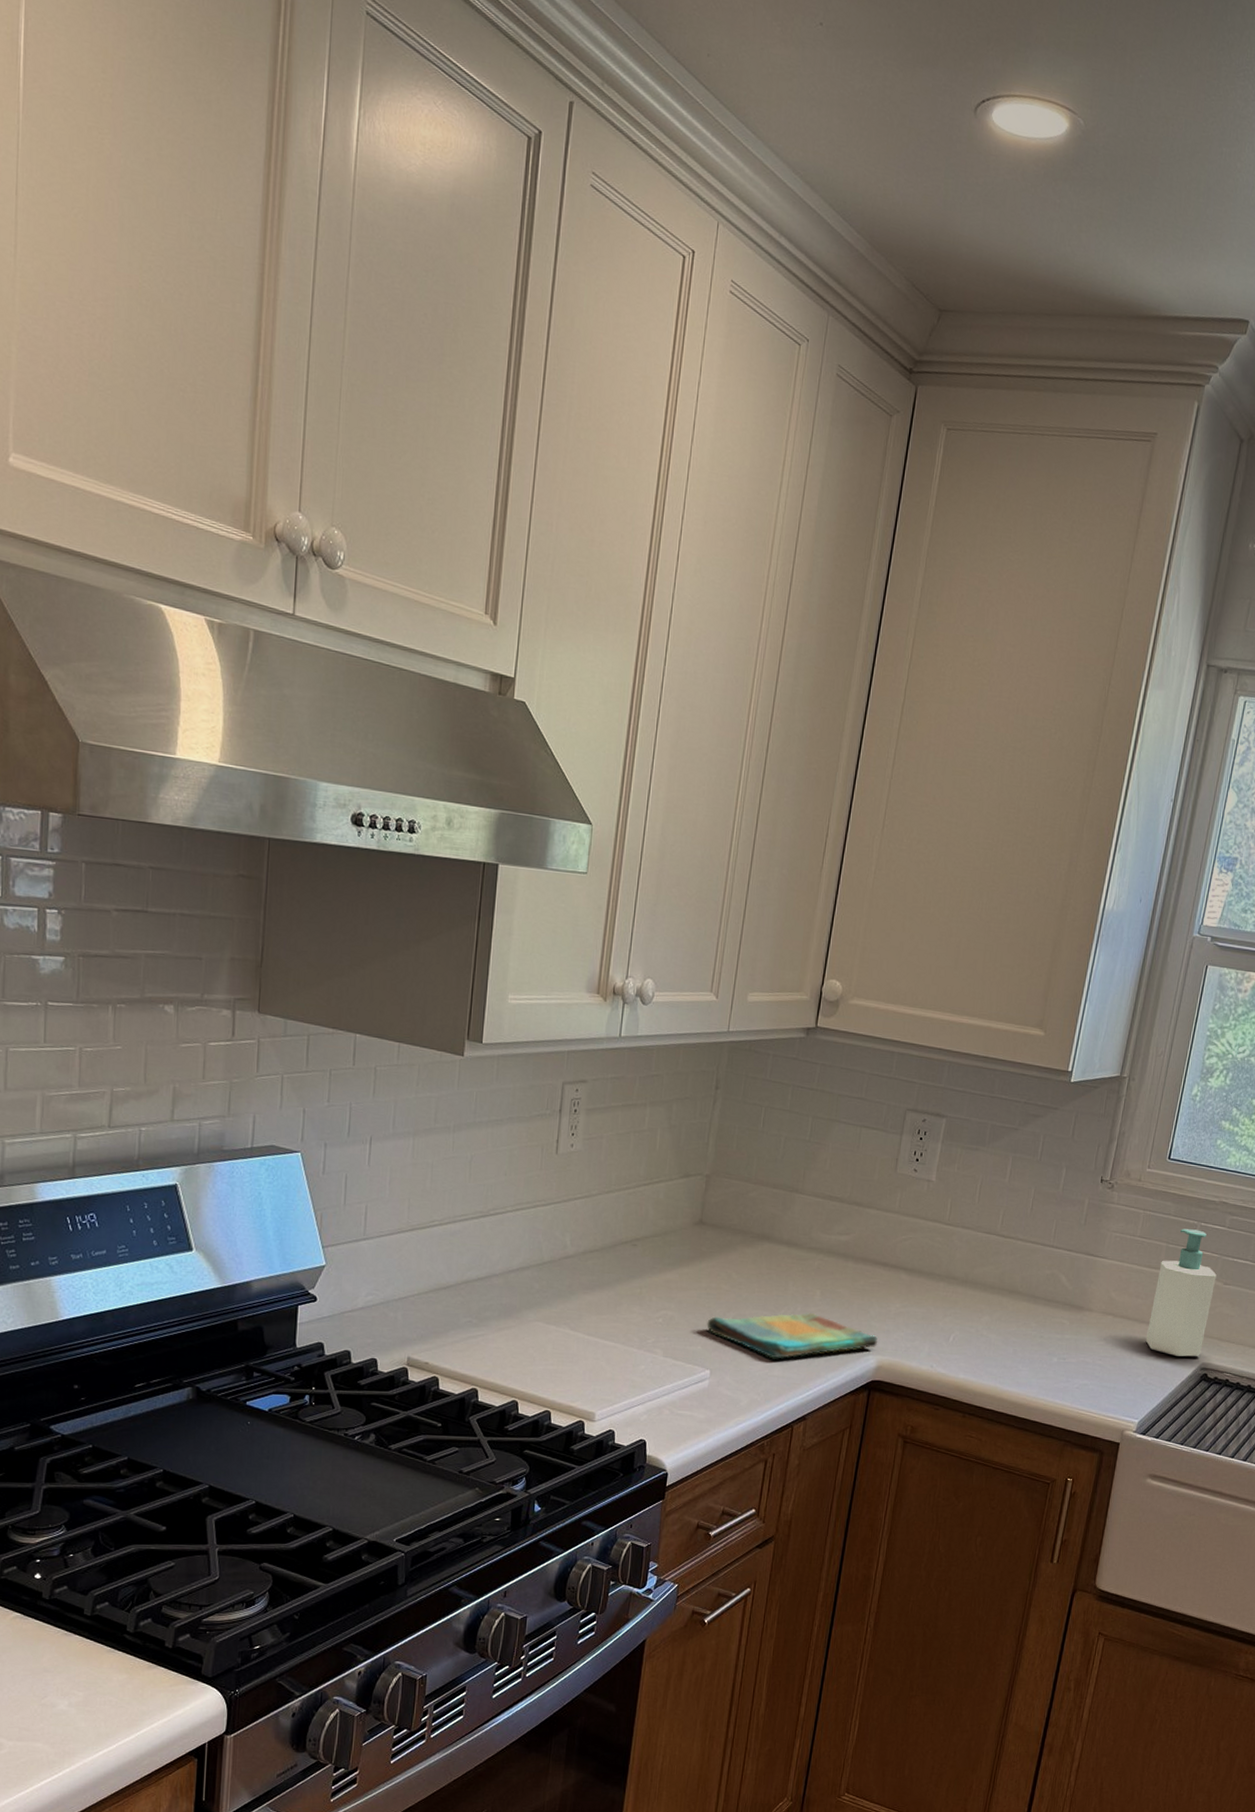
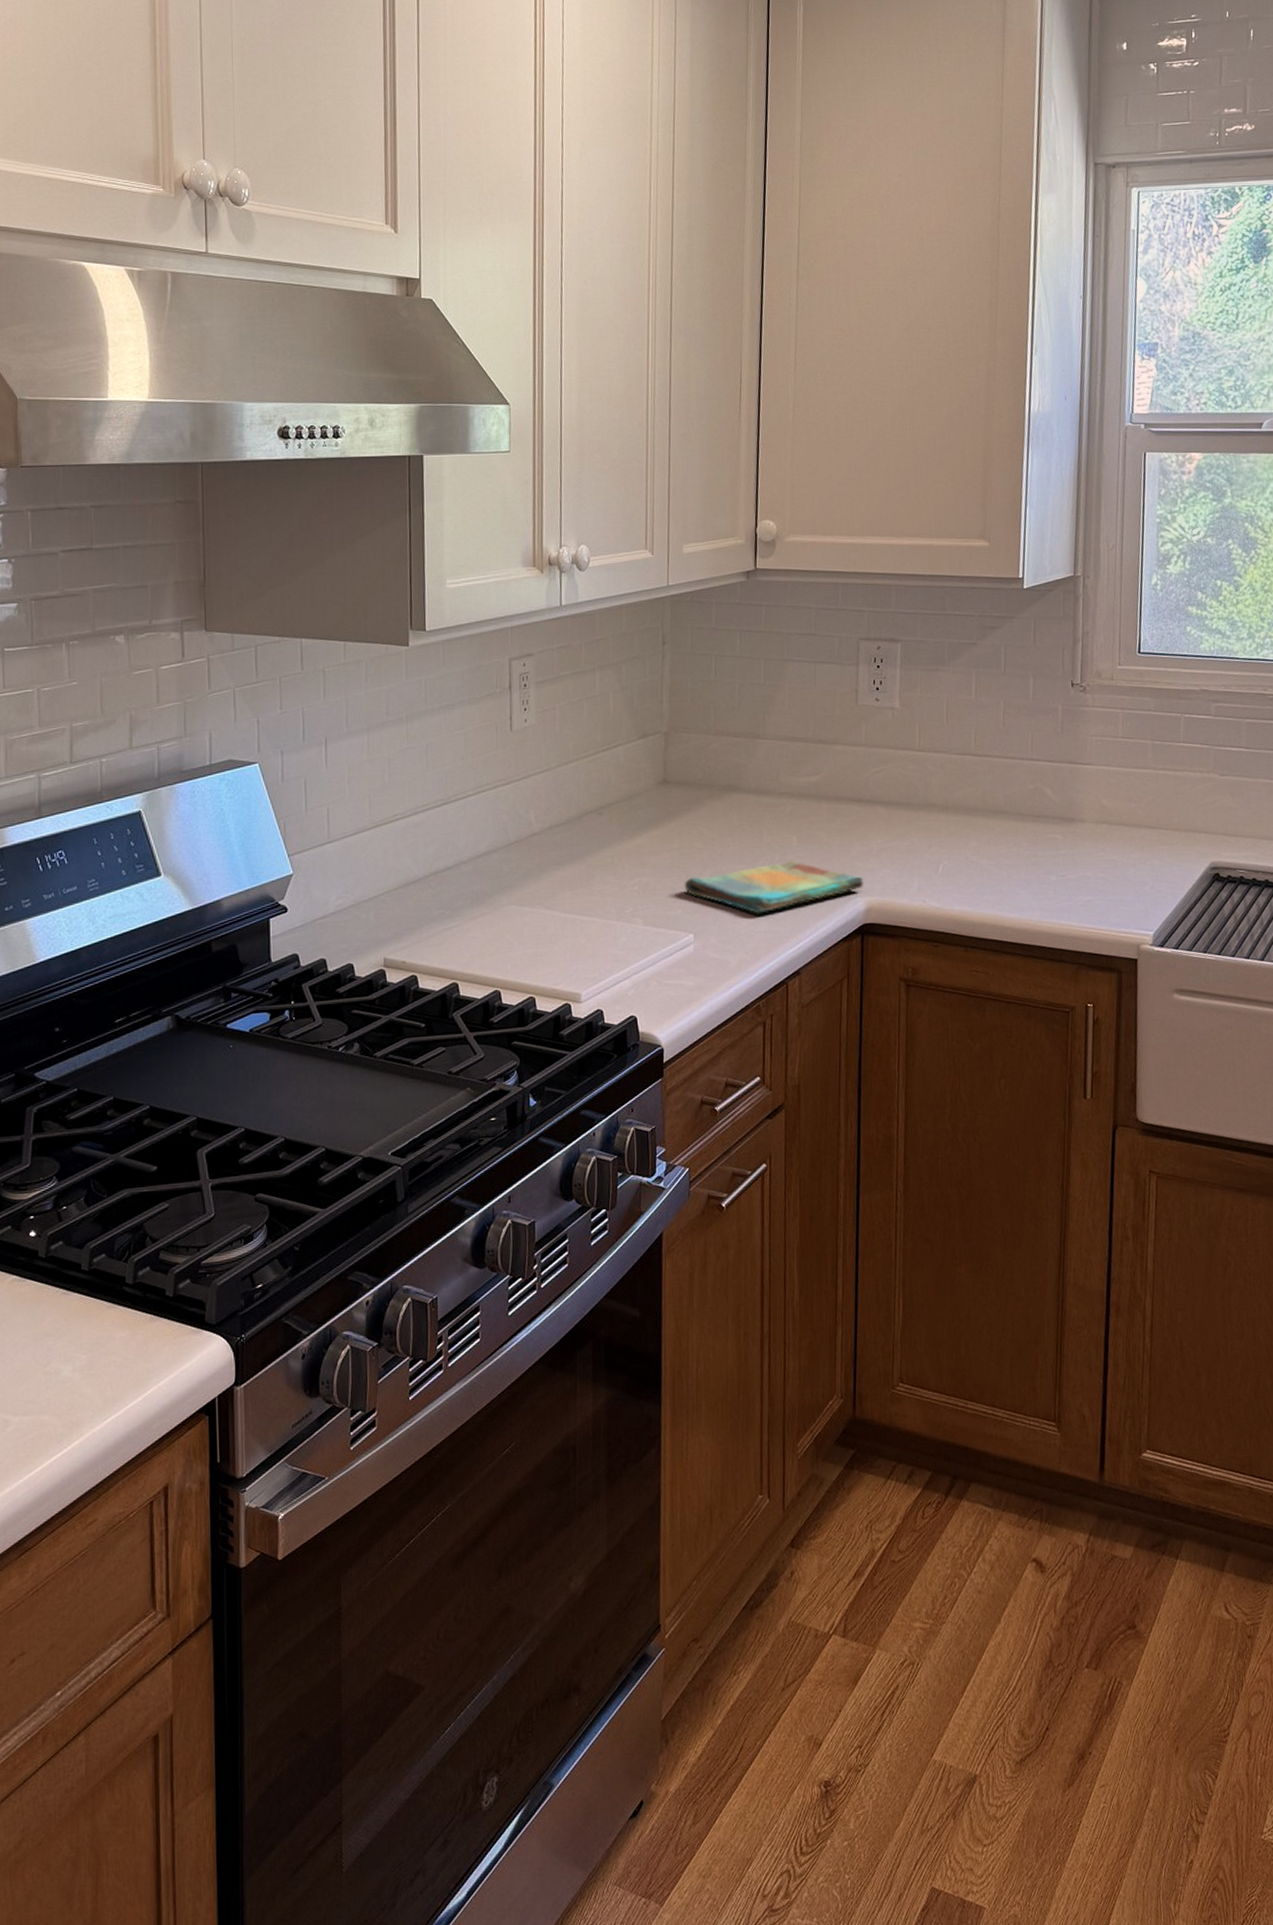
soap bottle: present [1145,1229,1217,1357] -> none [1146,722,1211,858]

